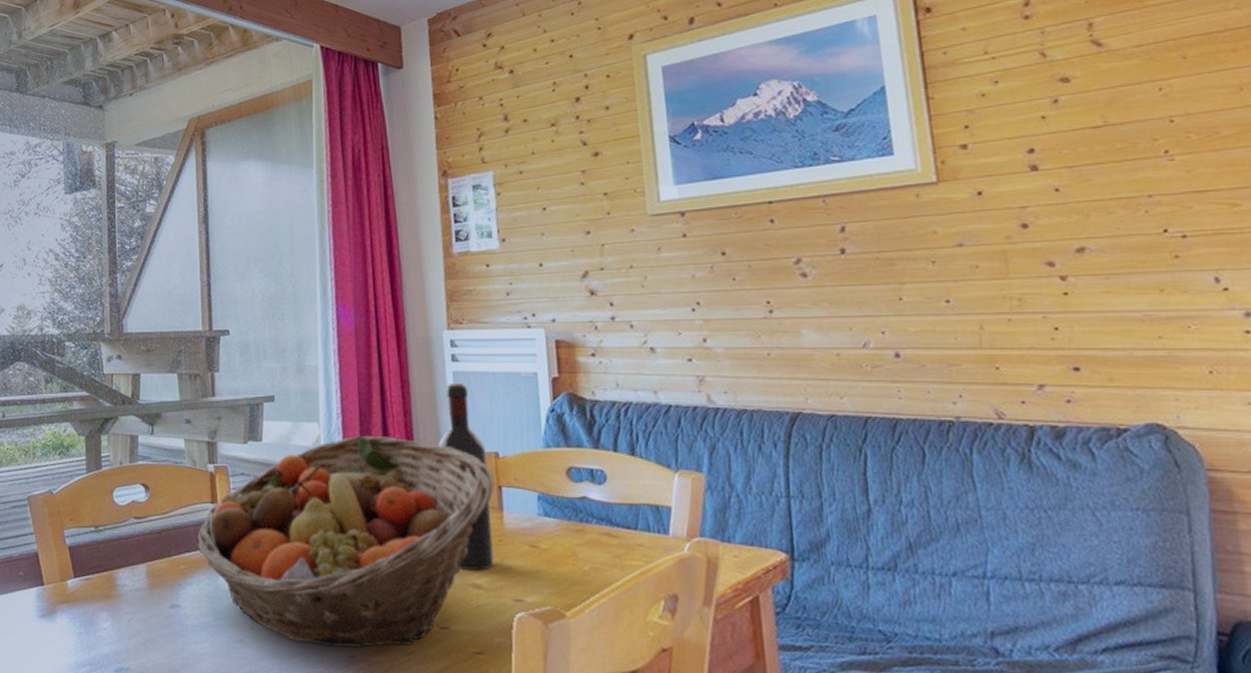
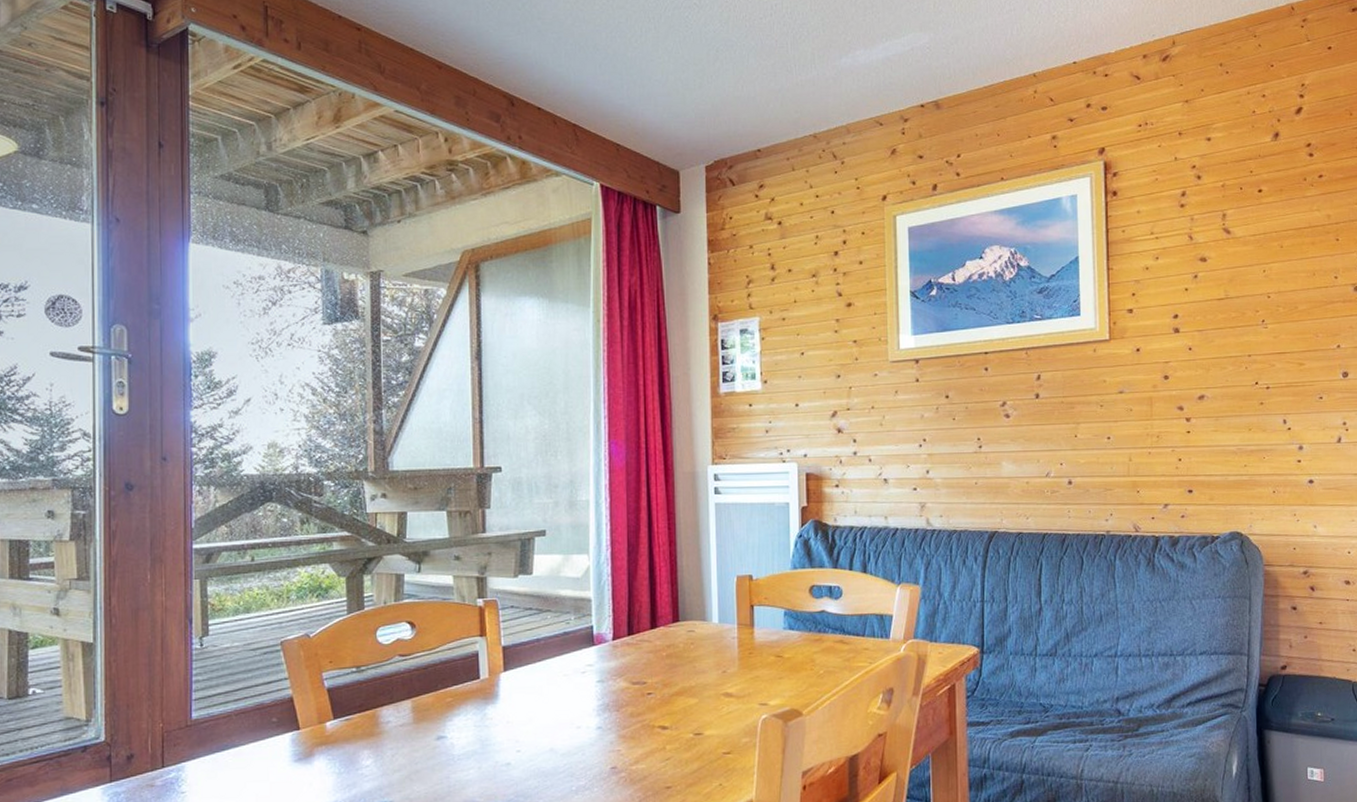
fruit basket: present [197,435,495,648] -> none [465,564,748,762]
wine bottle: present [438,384,495,570] -> none [699,514,744,682]

